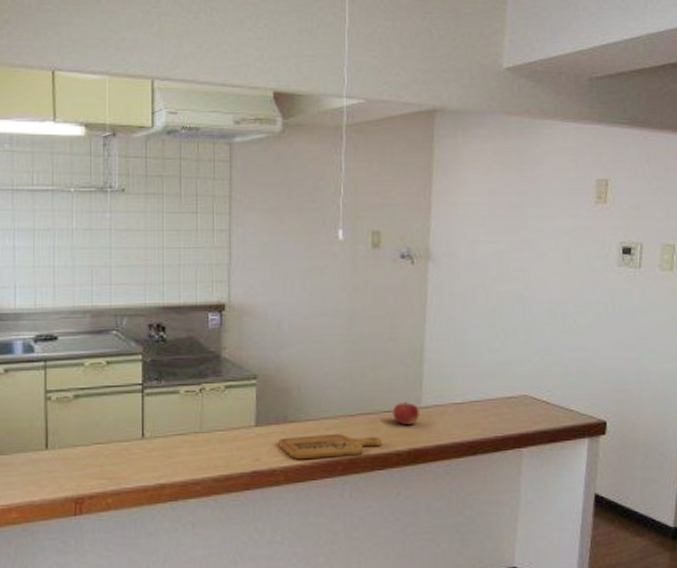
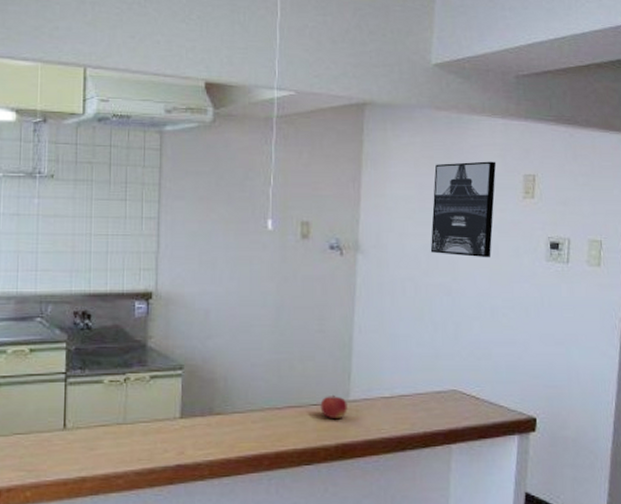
cutting board: present [279,434,383,460] -> none [204,427,310,454]
wall art: none [501,166,569,264] -> present [430,161,497,258]

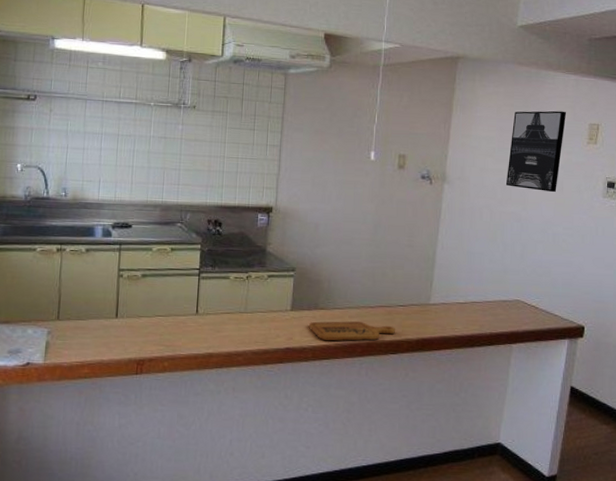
cutting board: none [204,427,310,454] -> present [309,321,396,341]
fruit: present [320,394,347,420] -> none [406,298,428,319]

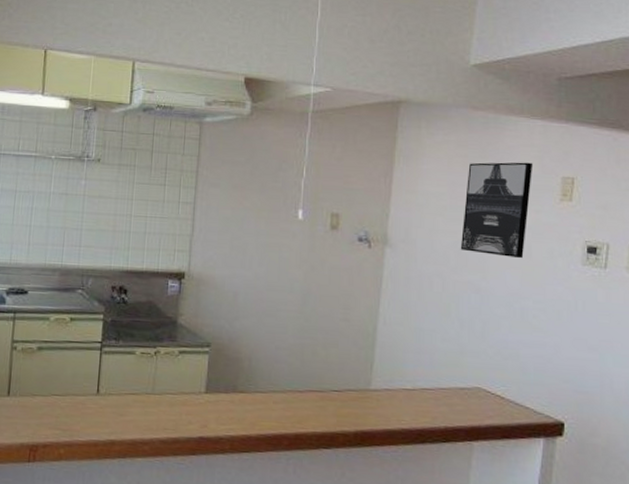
cutting board: present [309,321,396,341] -> none [226,406,330,432]

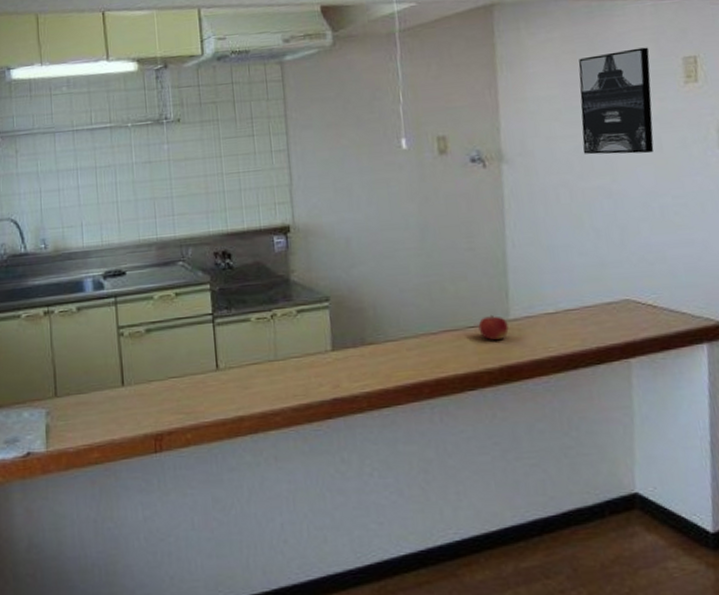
fruit: none [341,382,368,407] -> present [478,314,509,341]

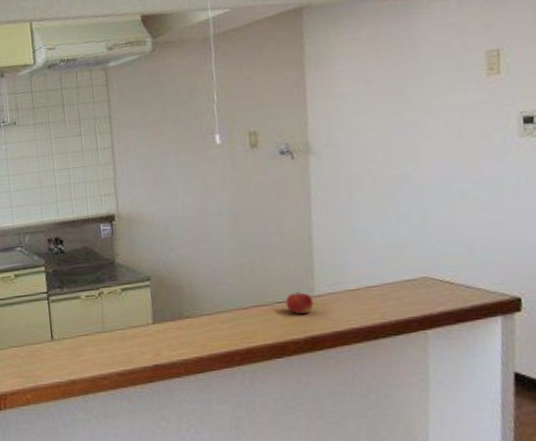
wall art: present [578,47,654,155] -> none [383,42,455,145]

